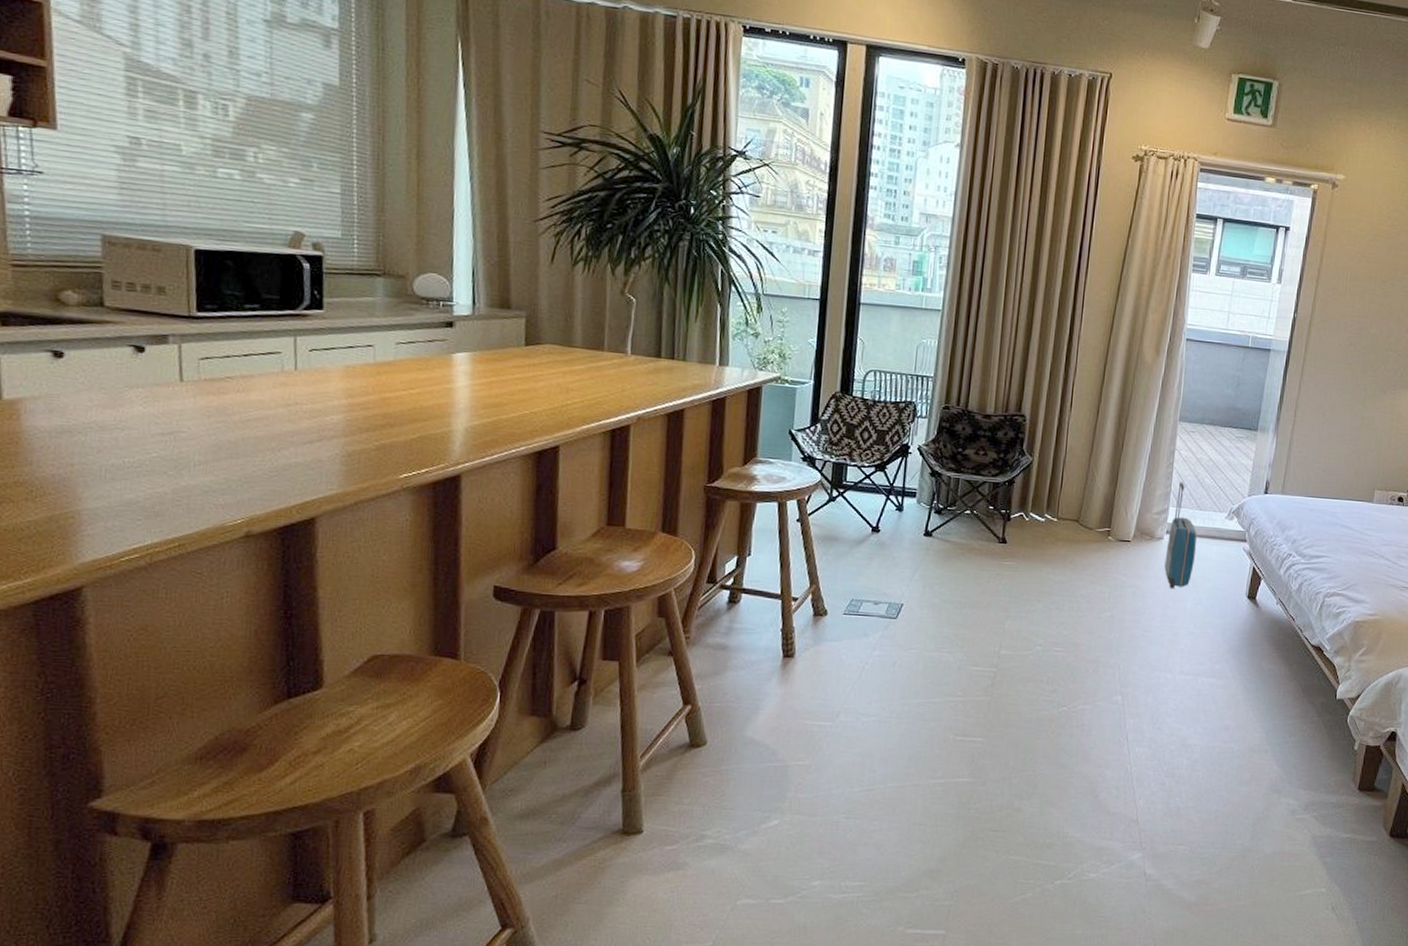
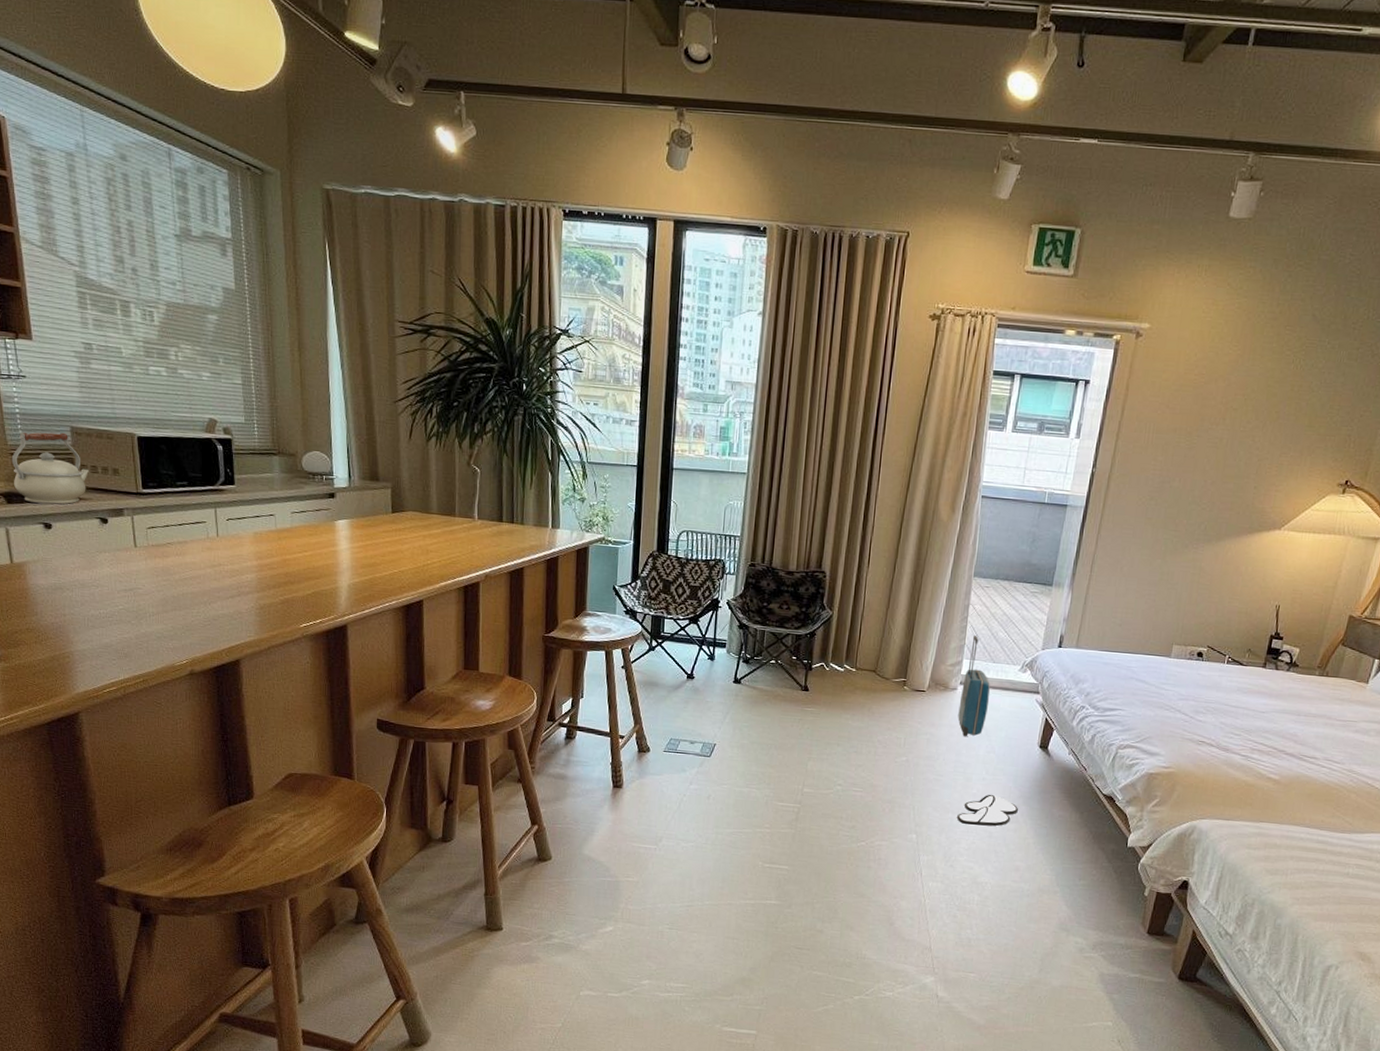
kettle: none [12,239,124,329] -> present [11,432,90,505]
slippers: none [1165,649,1228,683] -> present [957,794,1019,826]

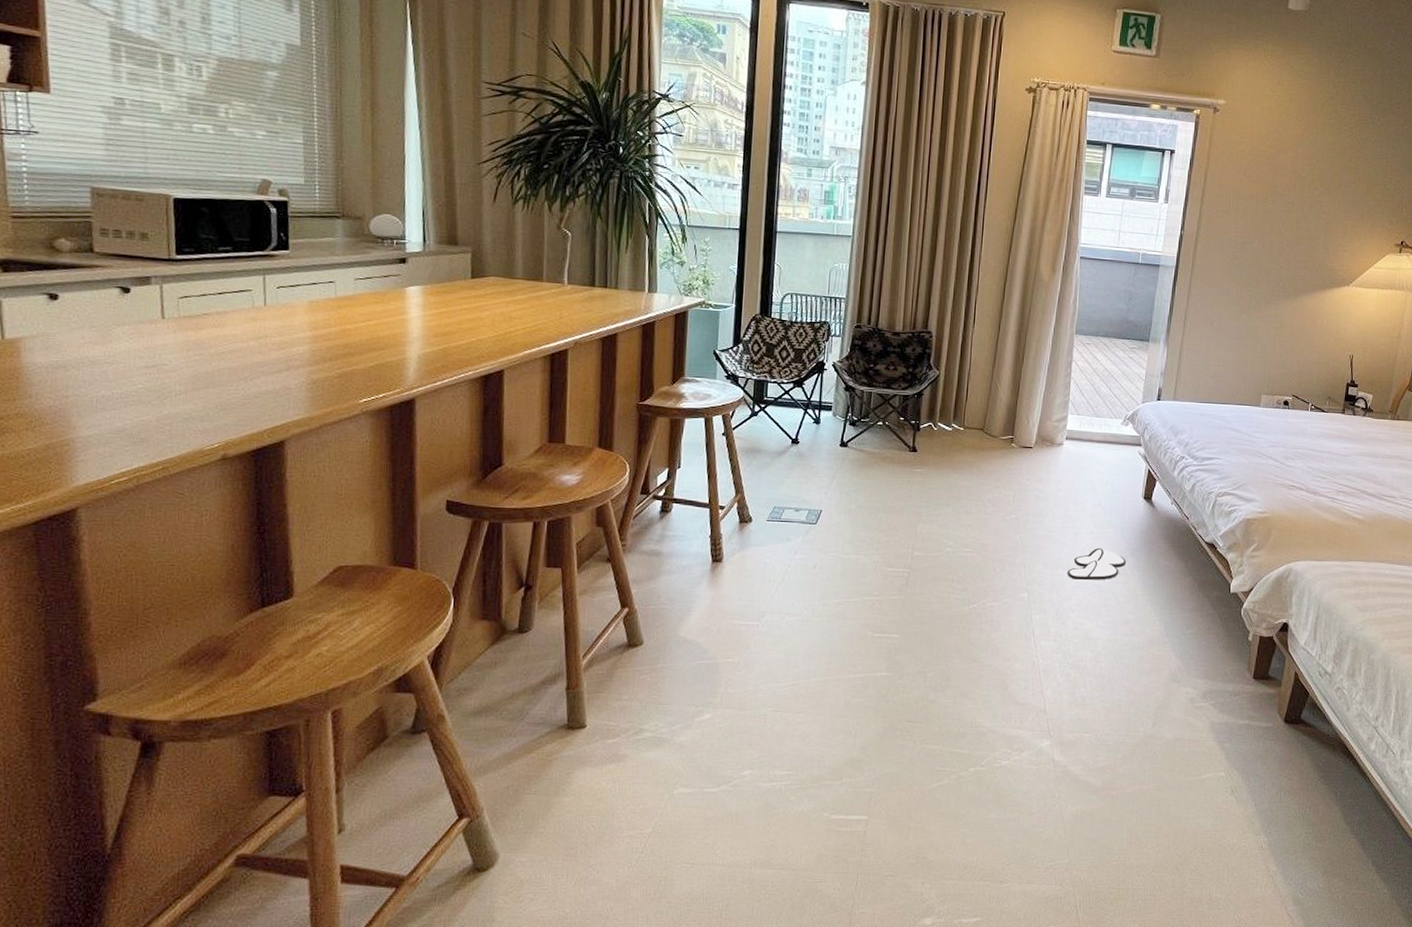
kettle: present [11,432,90,505] -> none [12,192,111,273]
suitcase: present [958,635,991,737] -> none [1065,391,1095,492]

